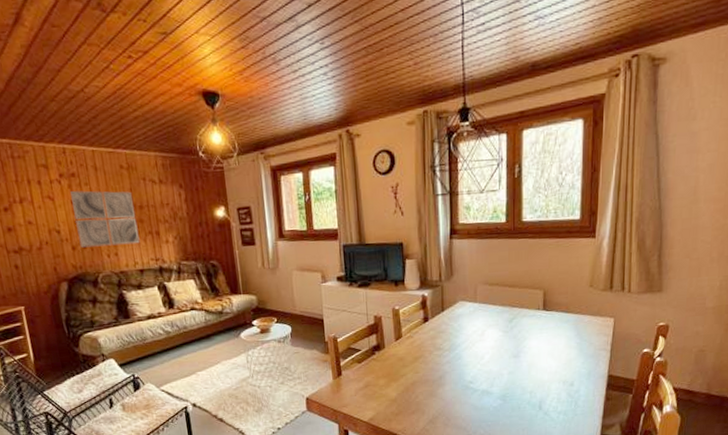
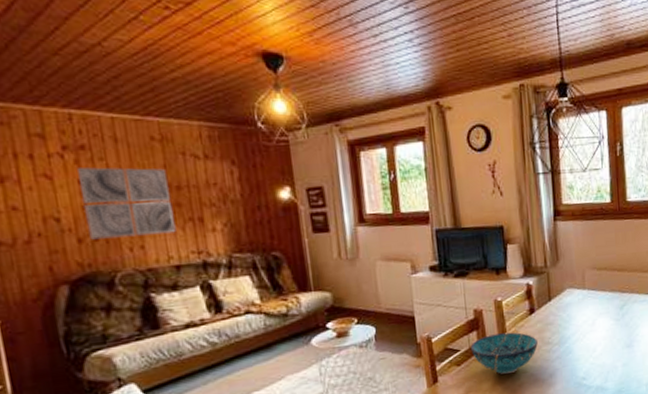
bowl: none [370,337,430,373] -> present [470,332,538,374]

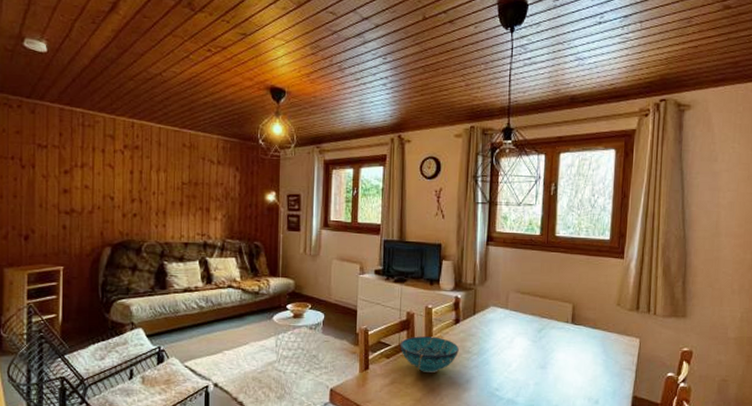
wall art: present [78,167,176,240] -> none [131,162,190,218]

